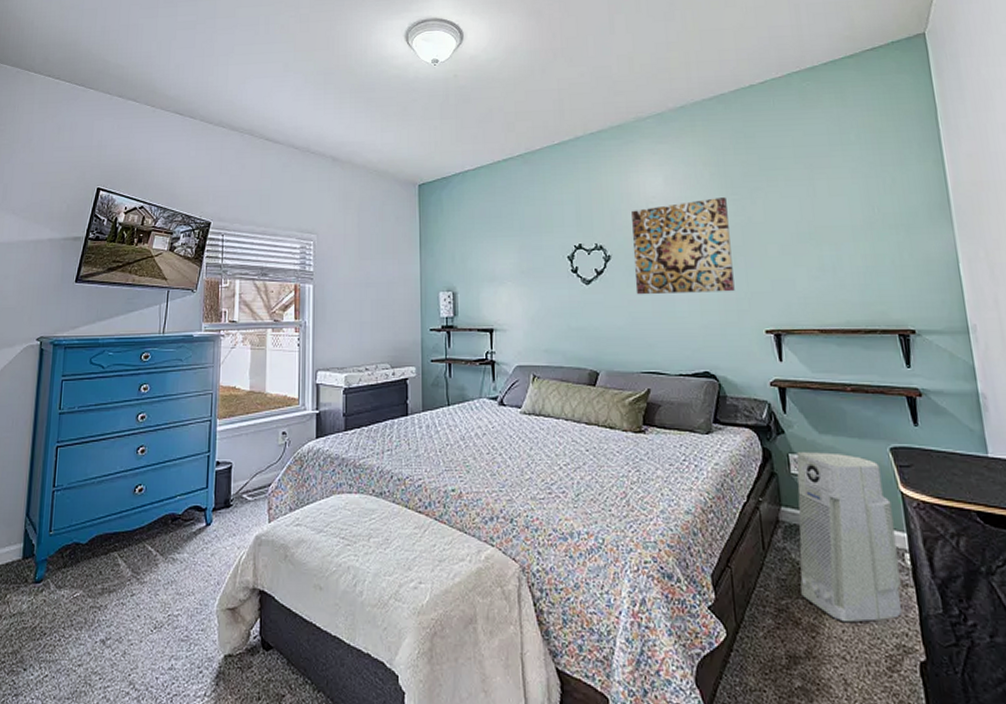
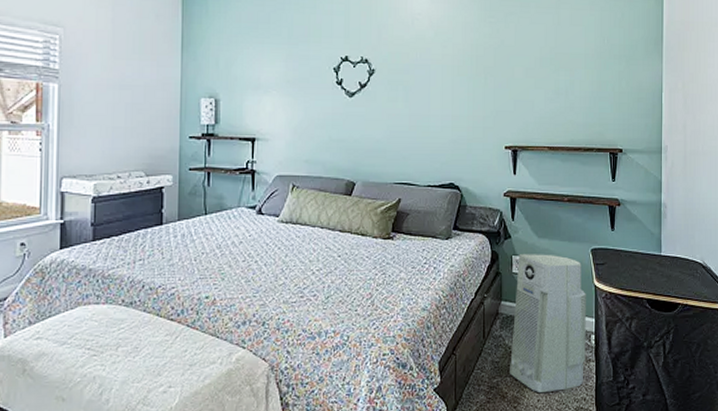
wall art: present [631,197,735,295] -> none [395,19,484,110]

